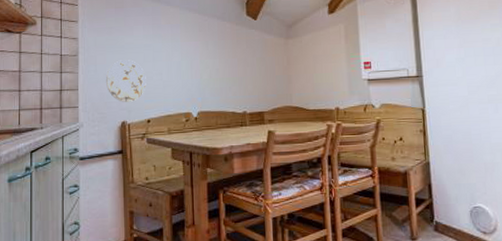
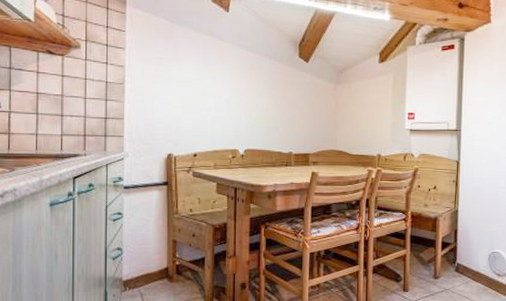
decorative plate: present [106,60,146,102] -> none [153,92,194,135]

